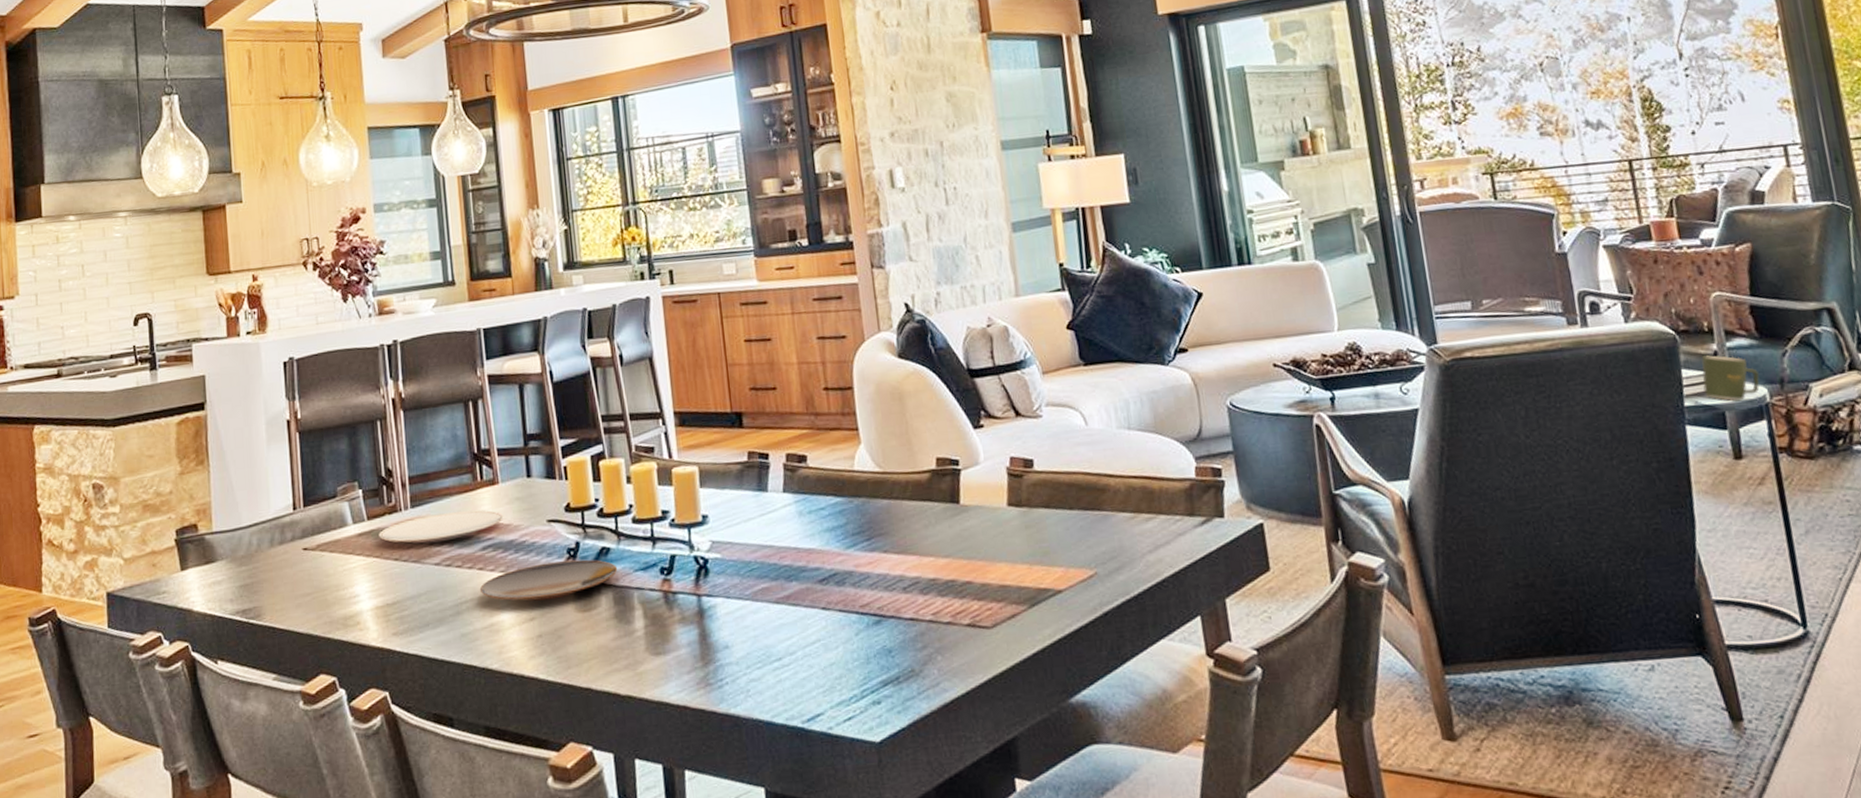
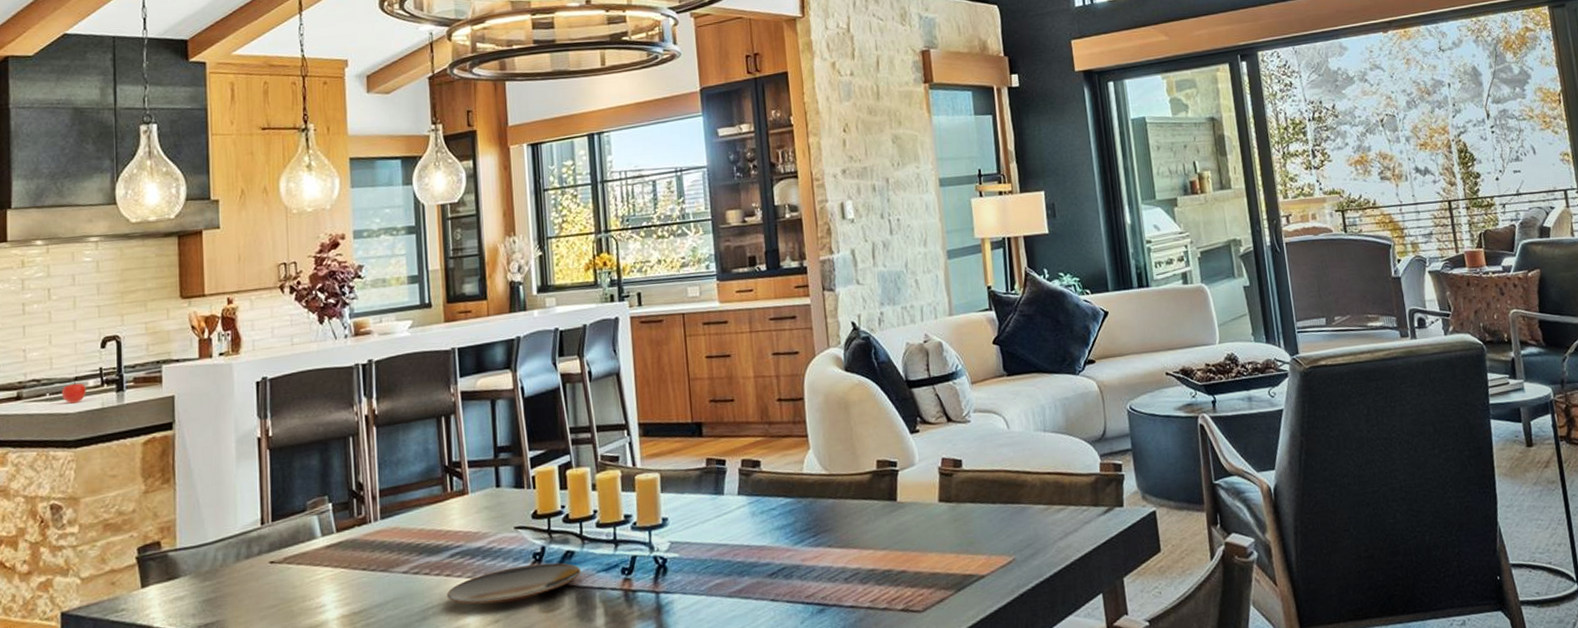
fruit: none [98,360,122,382] -> present [61,382,86,404]
plate: present [379,510,504,544] -> none [347,519,473,554]
mug: present [1702,355,1760,401] -> none [1503,361,1546,399]

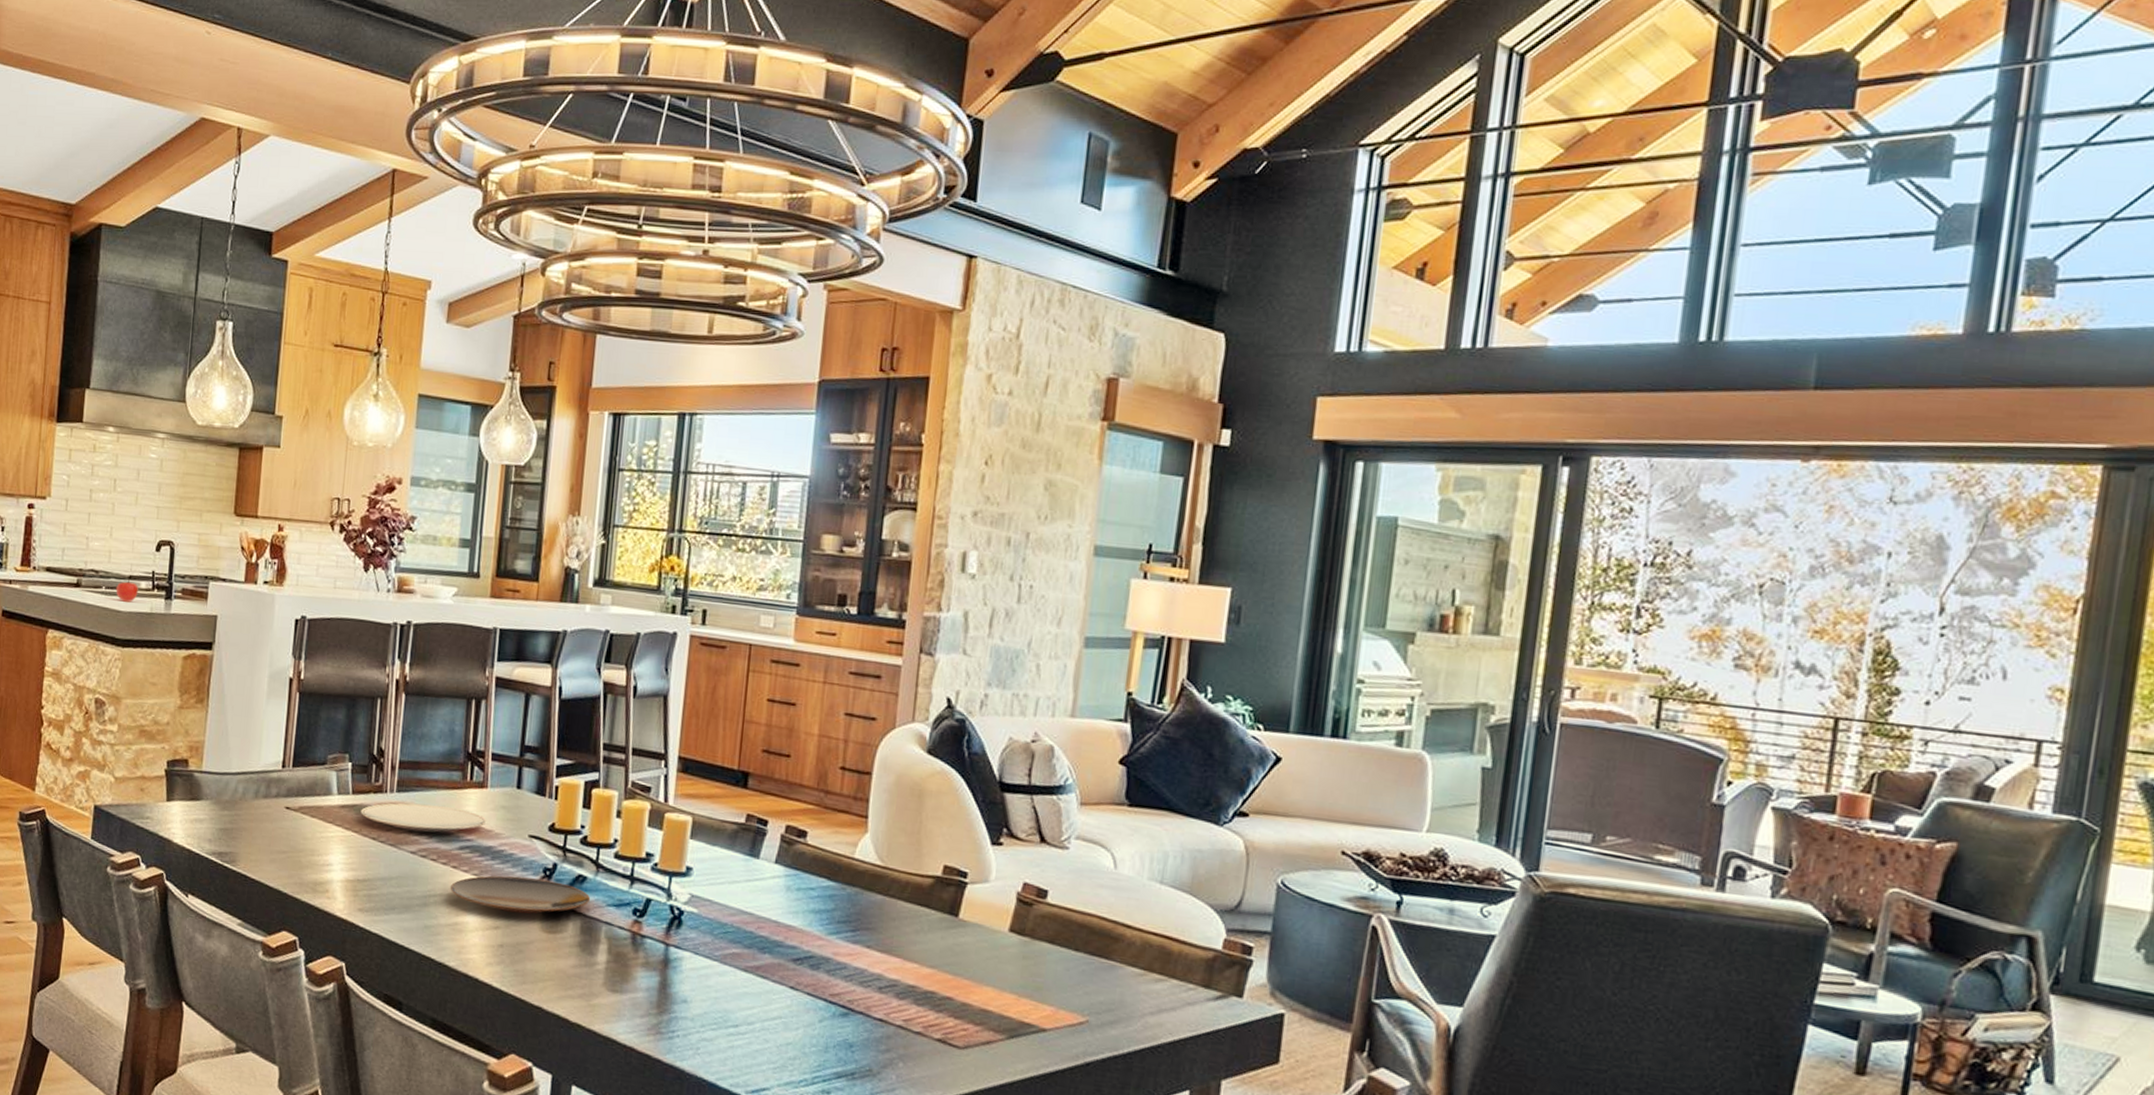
plate: none [347,519,473,554] -> present [361,803,487,833]

